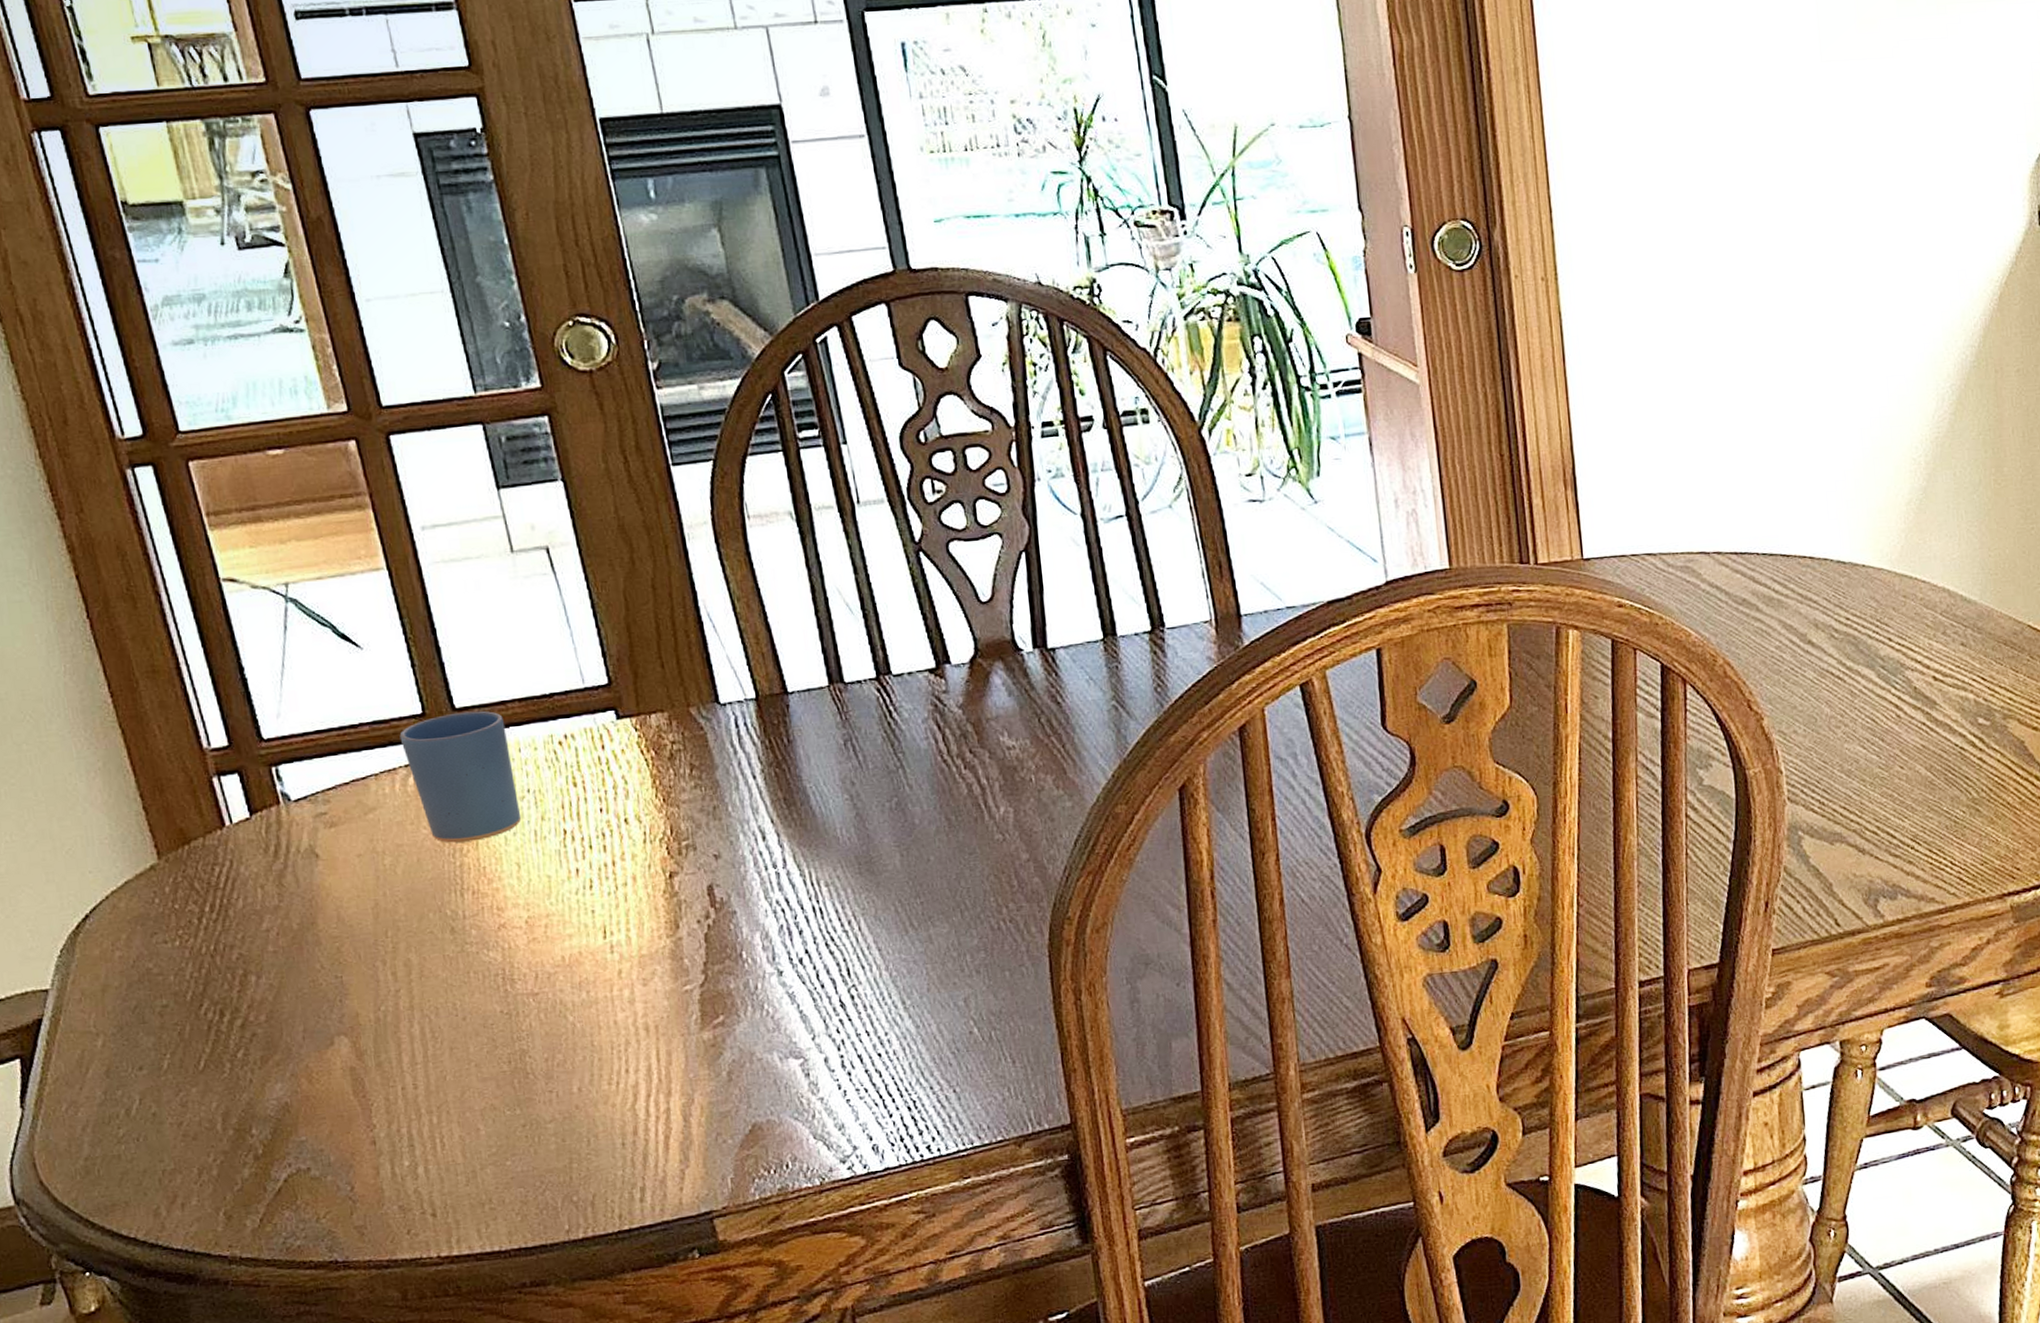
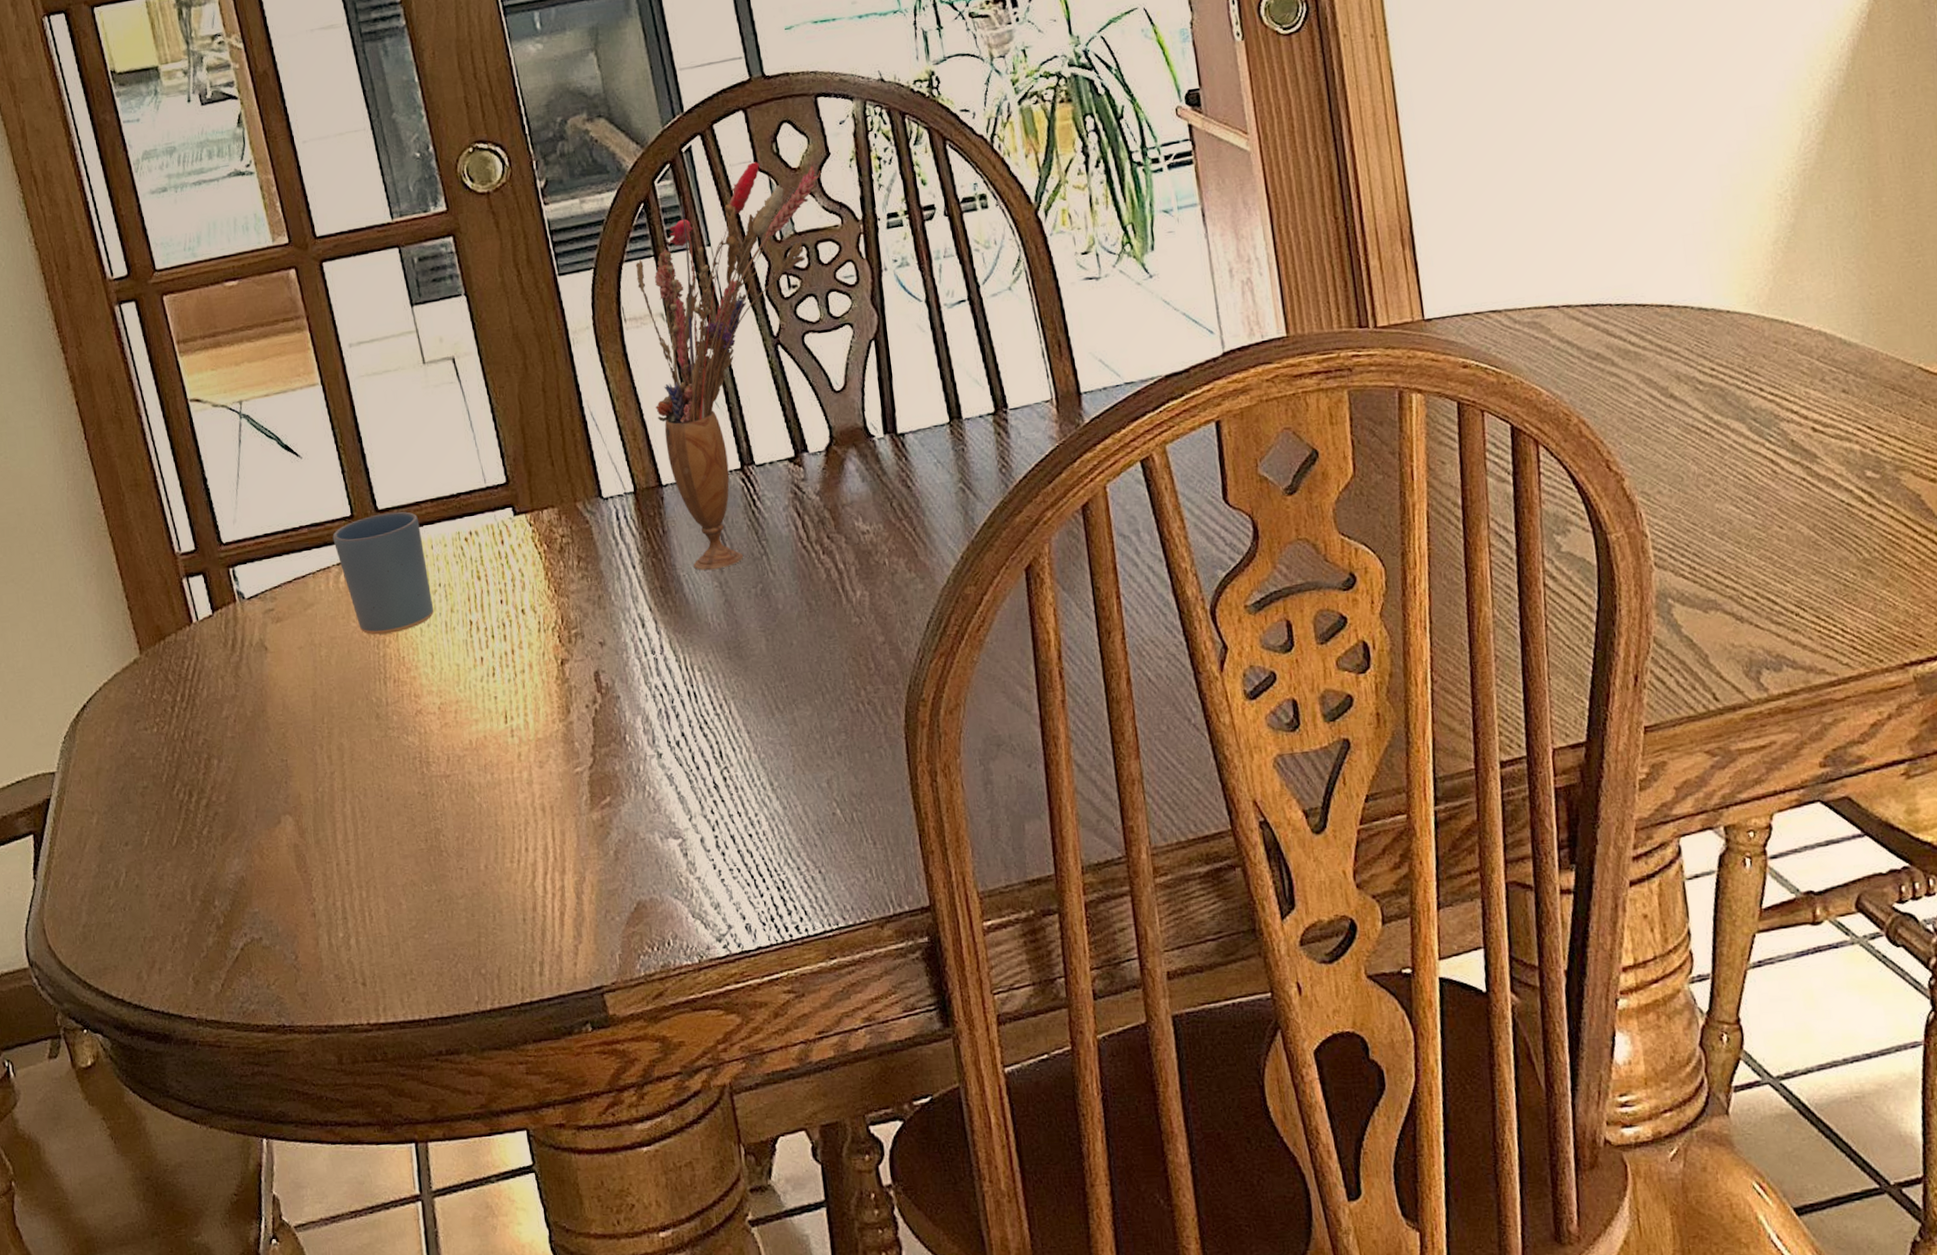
bouquet: none [761,359,972,783] -> present [635,161,822,571]

